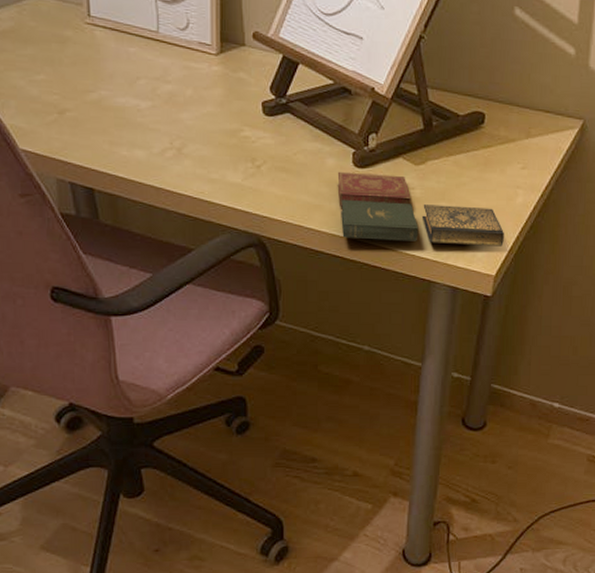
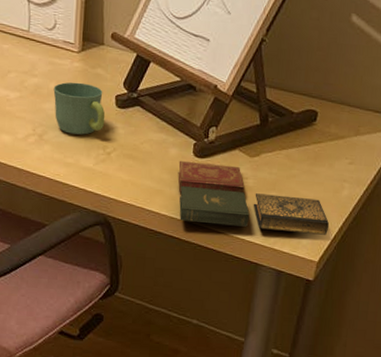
mug: none [191,88,252,147] -> present [53,82,106,135]

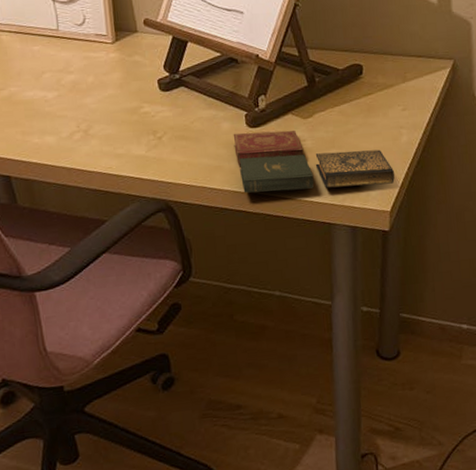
mug: present [53,82,106,135] -> none [92,72,151,125]

